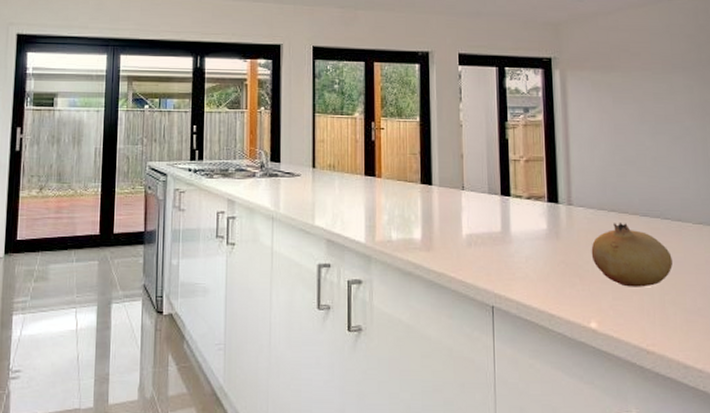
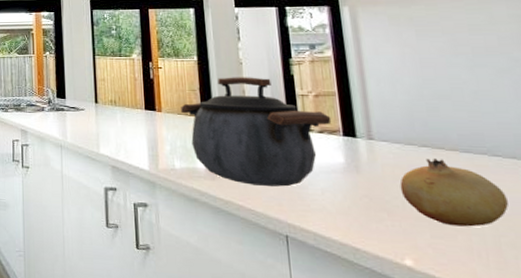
kettle: none [401,140,539,256] -> present [181,77,332,187]

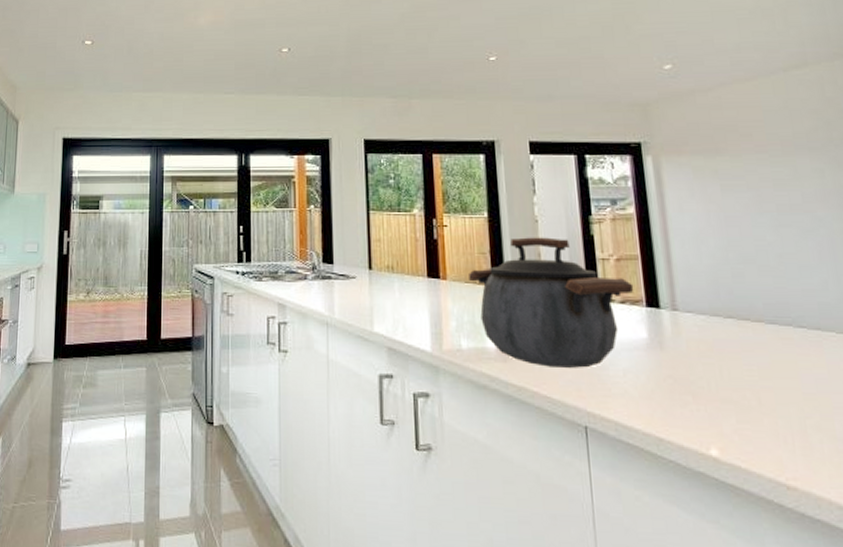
fruit: present [400,158,508,227] -> none [705,331,813,409]

